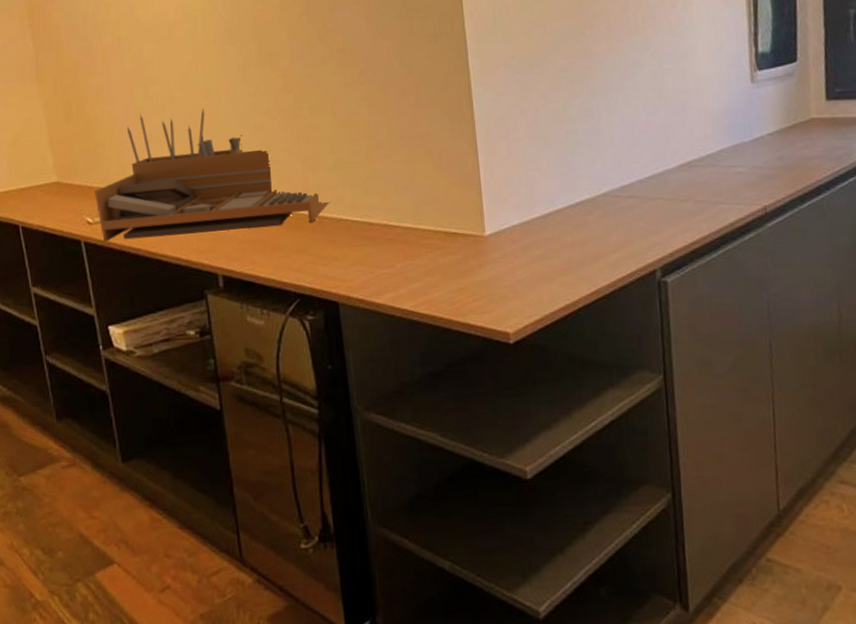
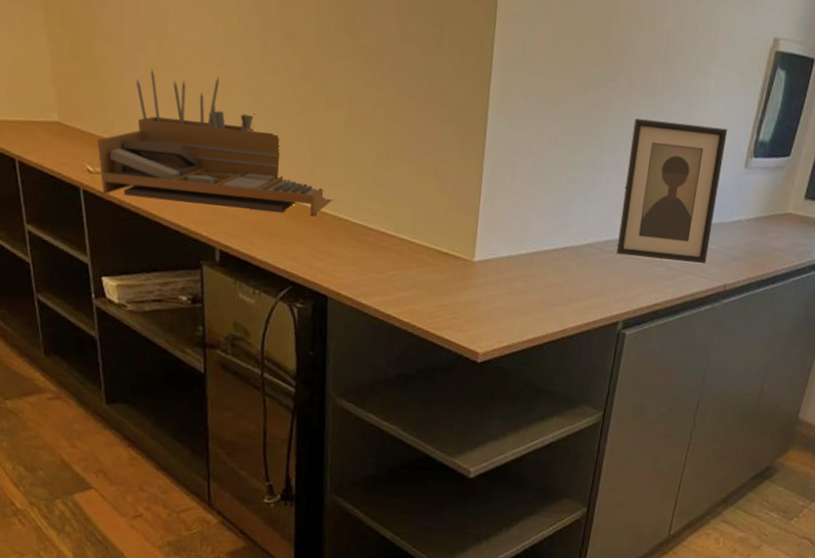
picture frame: none [622,48,737,198] -> present [616,118,728,263]

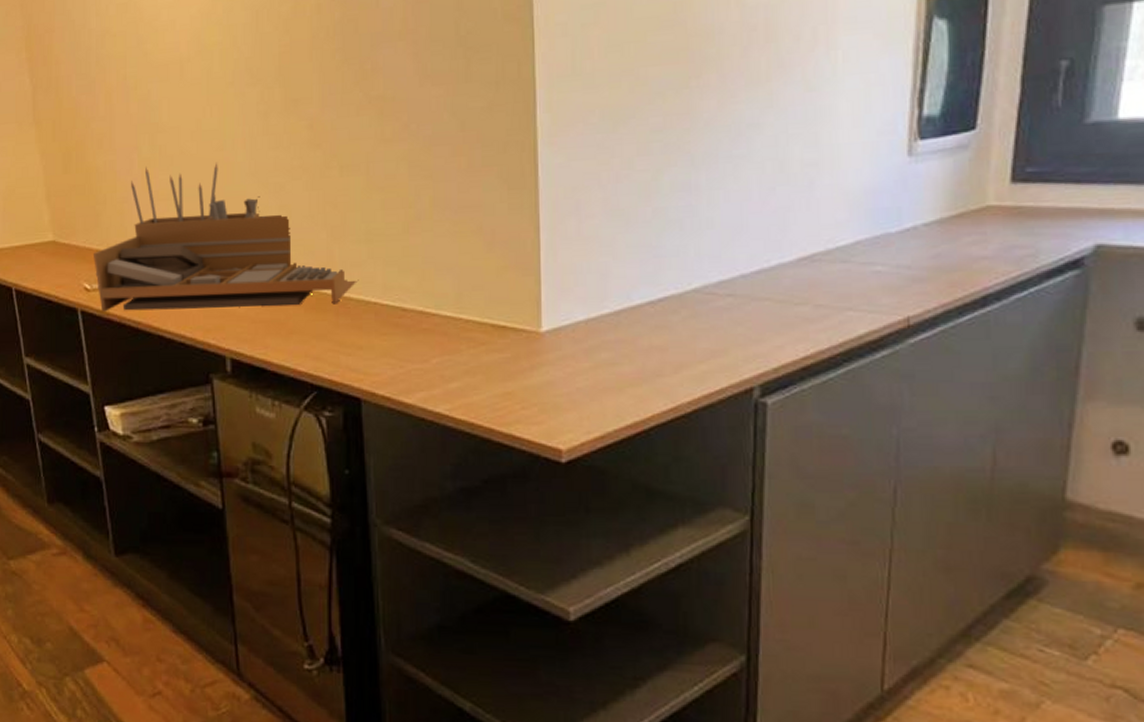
picture frame: present [616,118,728,263] -> none [734,109,874,297]

